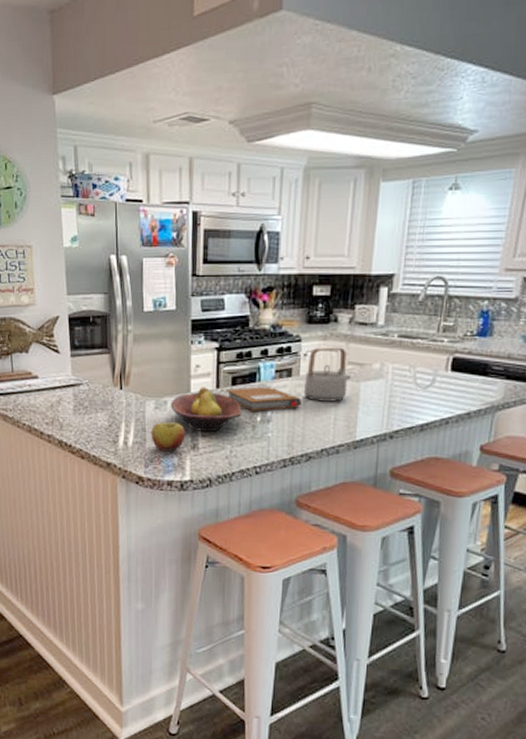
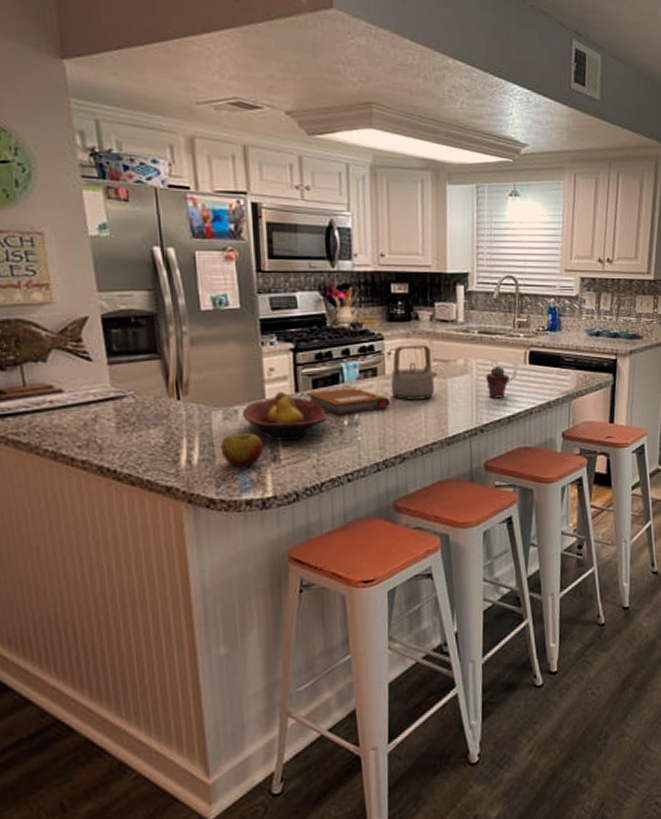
potted succulent: none [401,372,427,405] -> present [486,366,509,398]

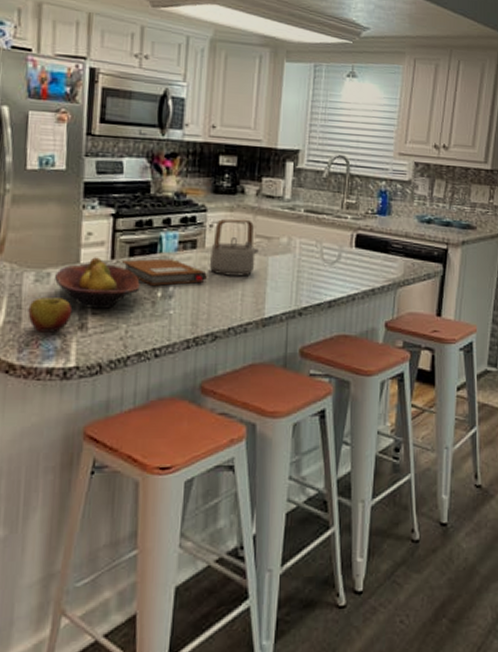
potted succulent: present [486,366,509,398] -> none [309,247,333,281]

